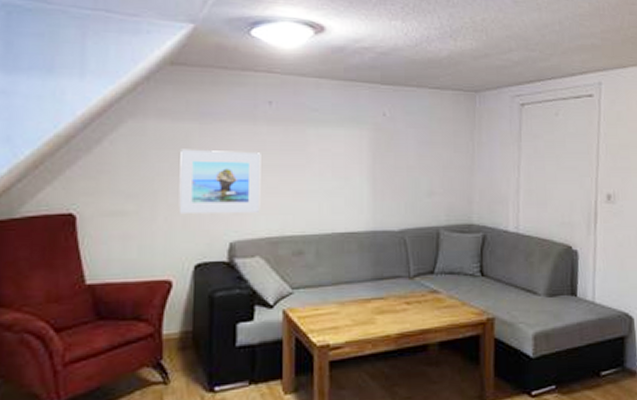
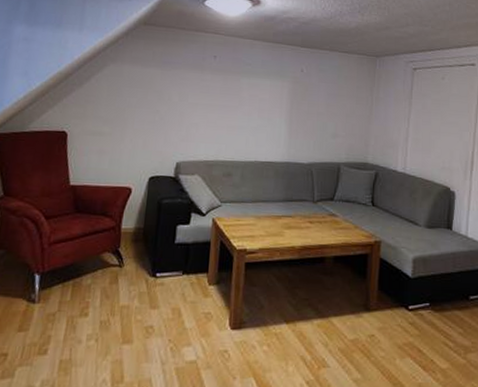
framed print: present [178,149,261,213] -> none [141,88,205,141]

